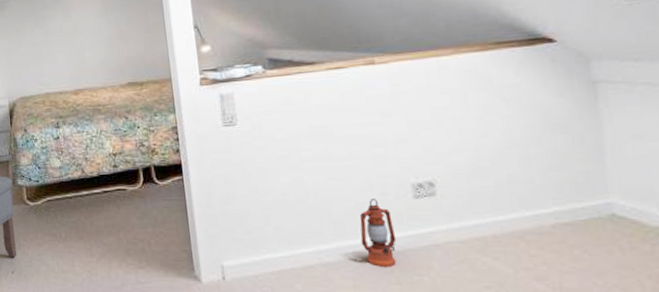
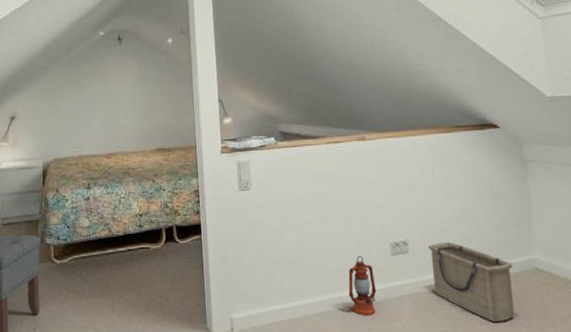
basket: none [462,182,584,278] -> present [428,241,515,322]

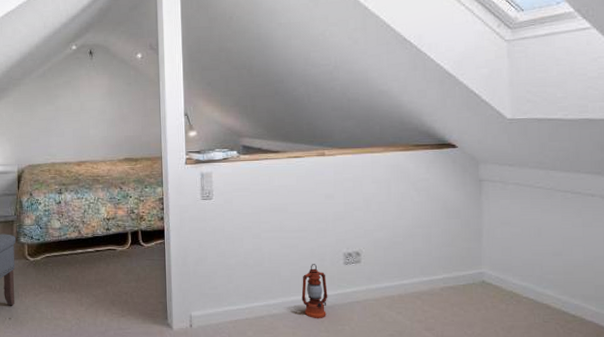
basket: present [428,241,515,322] -> none [380,253,460,329]

